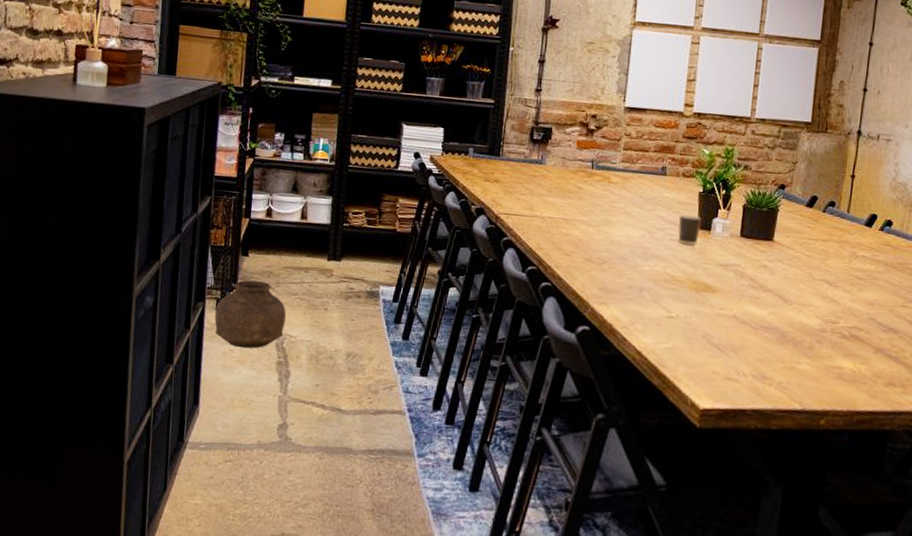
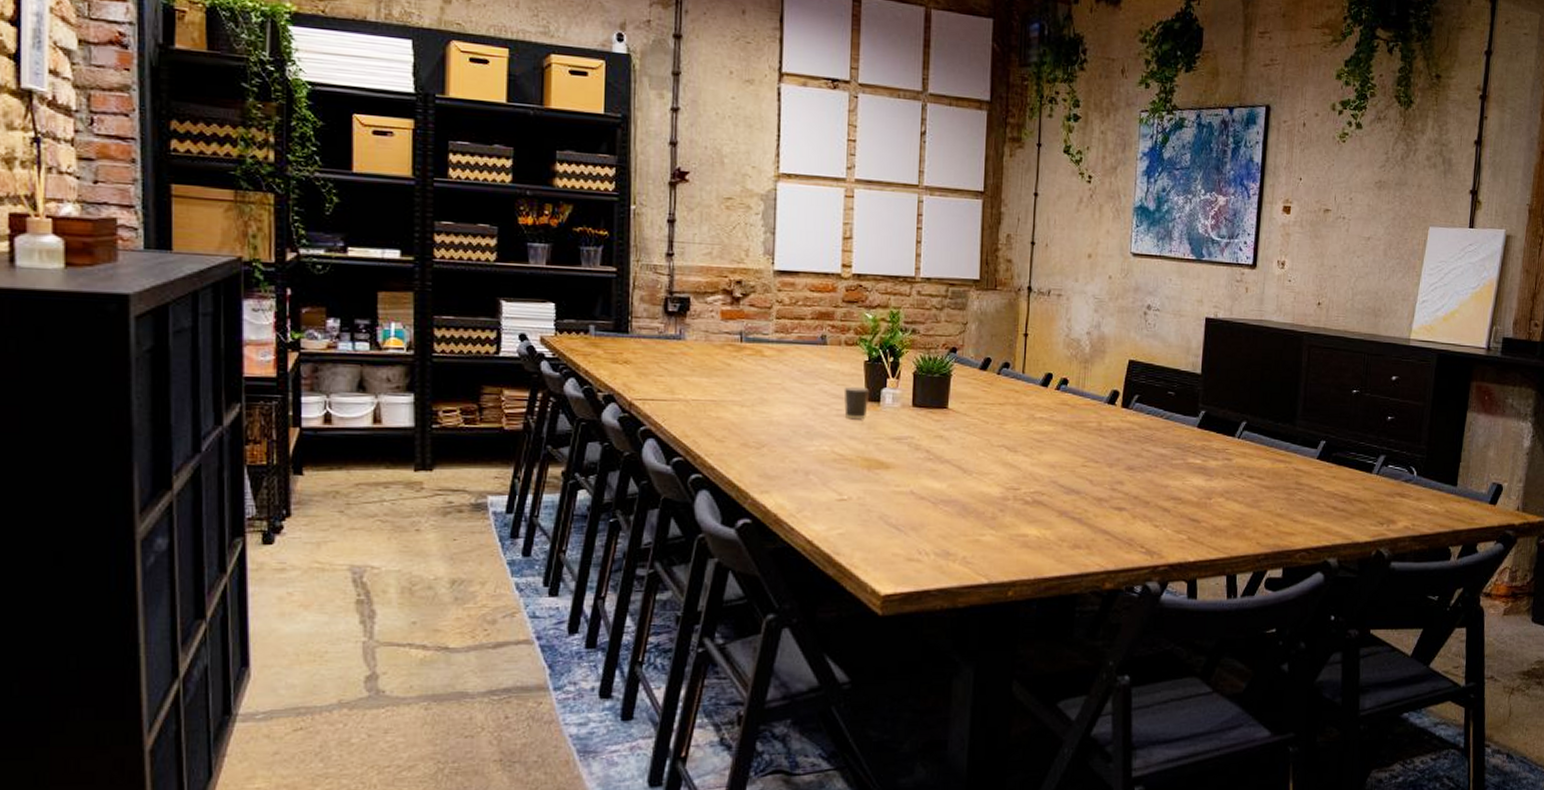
ceramic pot: present [214,280,286,349] -> none [262,504,363,589]

